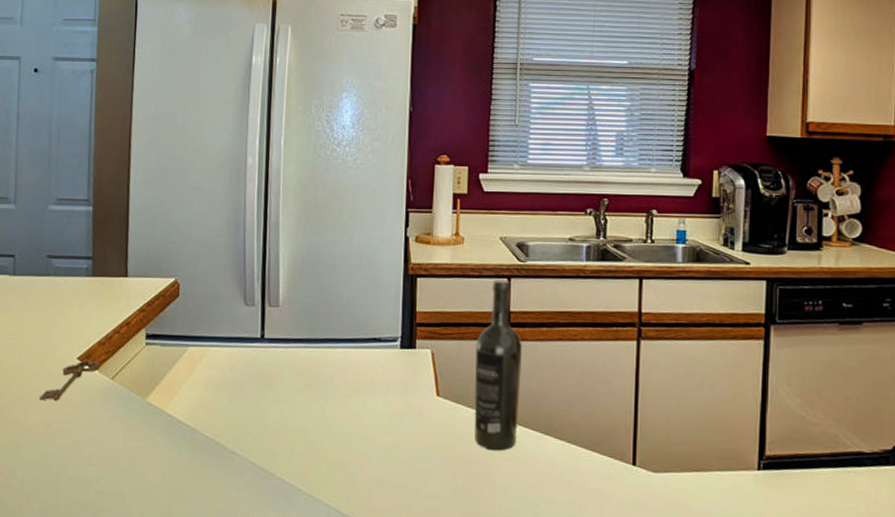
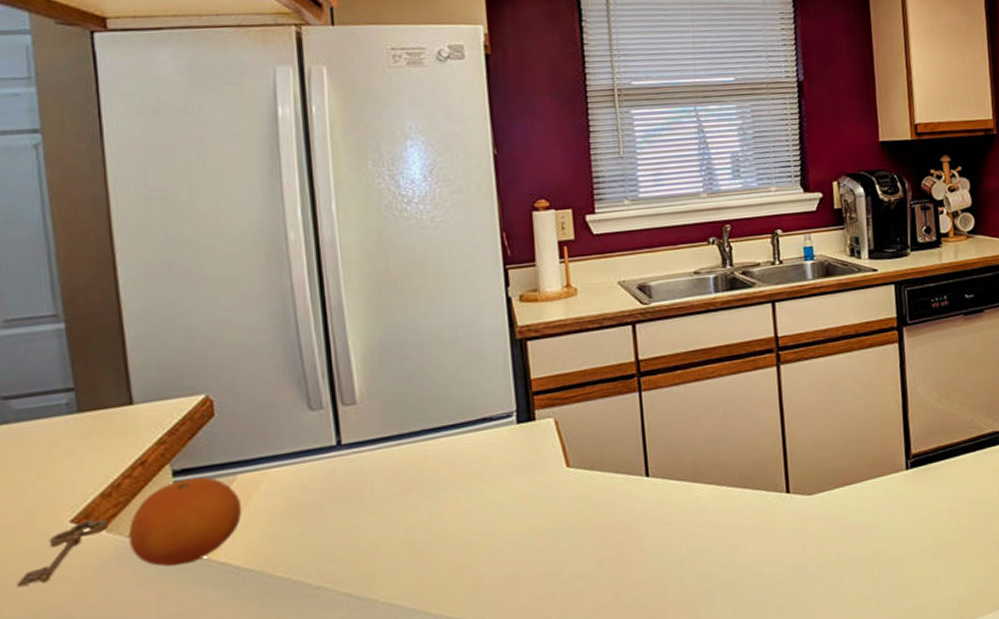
fruit: none [111,342,189,410] -> present [128,476,242,567]
wine bottle: present [474,279,523,451] -> none [604,327,663,513]

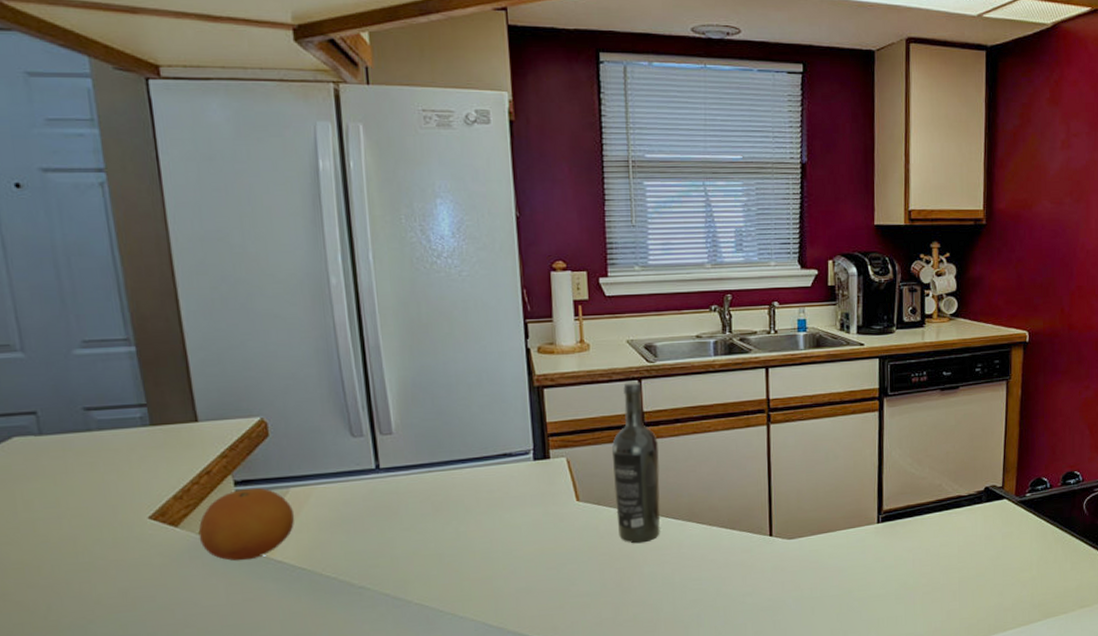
key: present [17,519,109,588] -> none [107,517,182,570]
wine bottle: none [604,327,663,513] -> present [611,382,661,544]

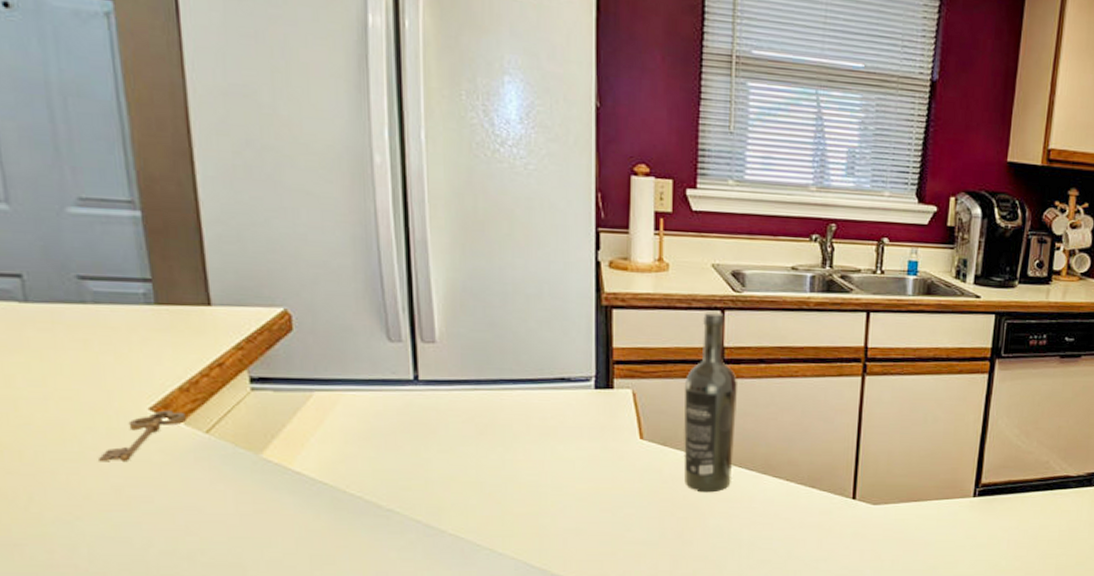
key: none [107,517,182,570] -> present [99,410,188,462]
fruit: present [198,487,295,561] -> none [206,387,318,468]

